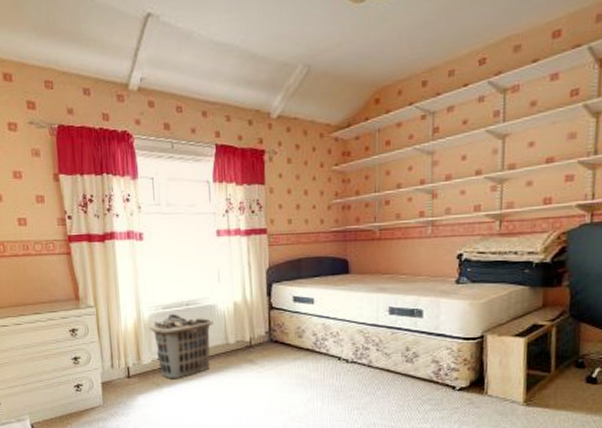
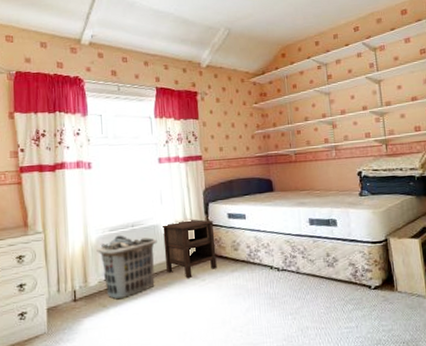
nightstand: none [220,300,278,363] -> present [163,219,217,278]

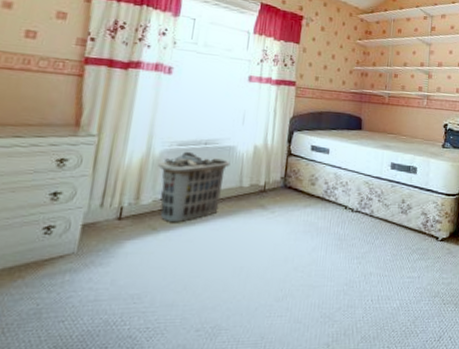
nightstand: present [163,219,217,278] -> none [234,145,295,208]

